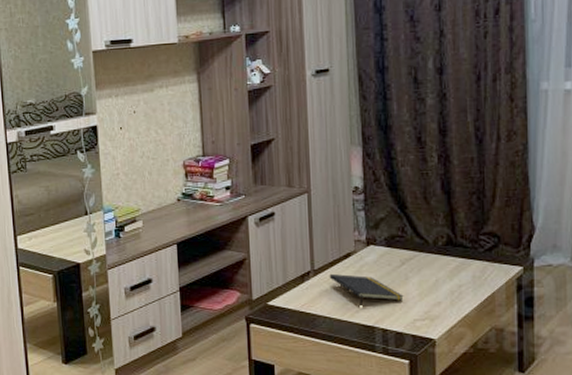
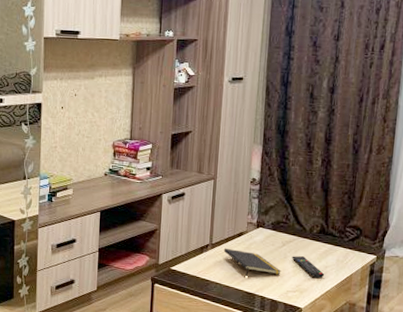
remote control: none [415,276,460,302] -> present [292,256,325,279]

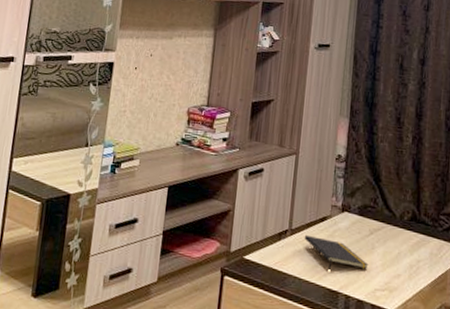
remote control: present [292,256,325,279] -> none [380,246,417,275]

